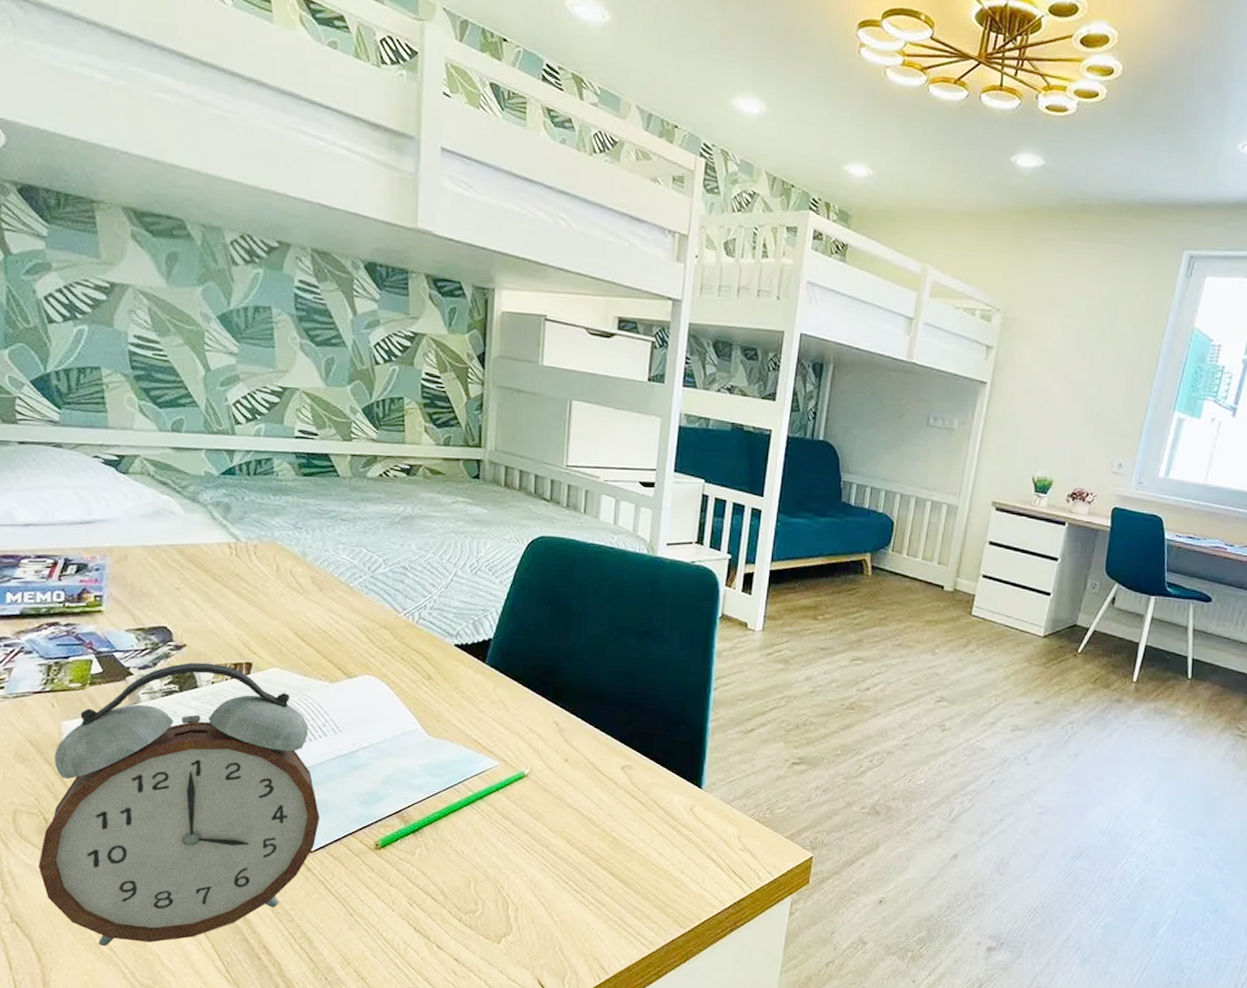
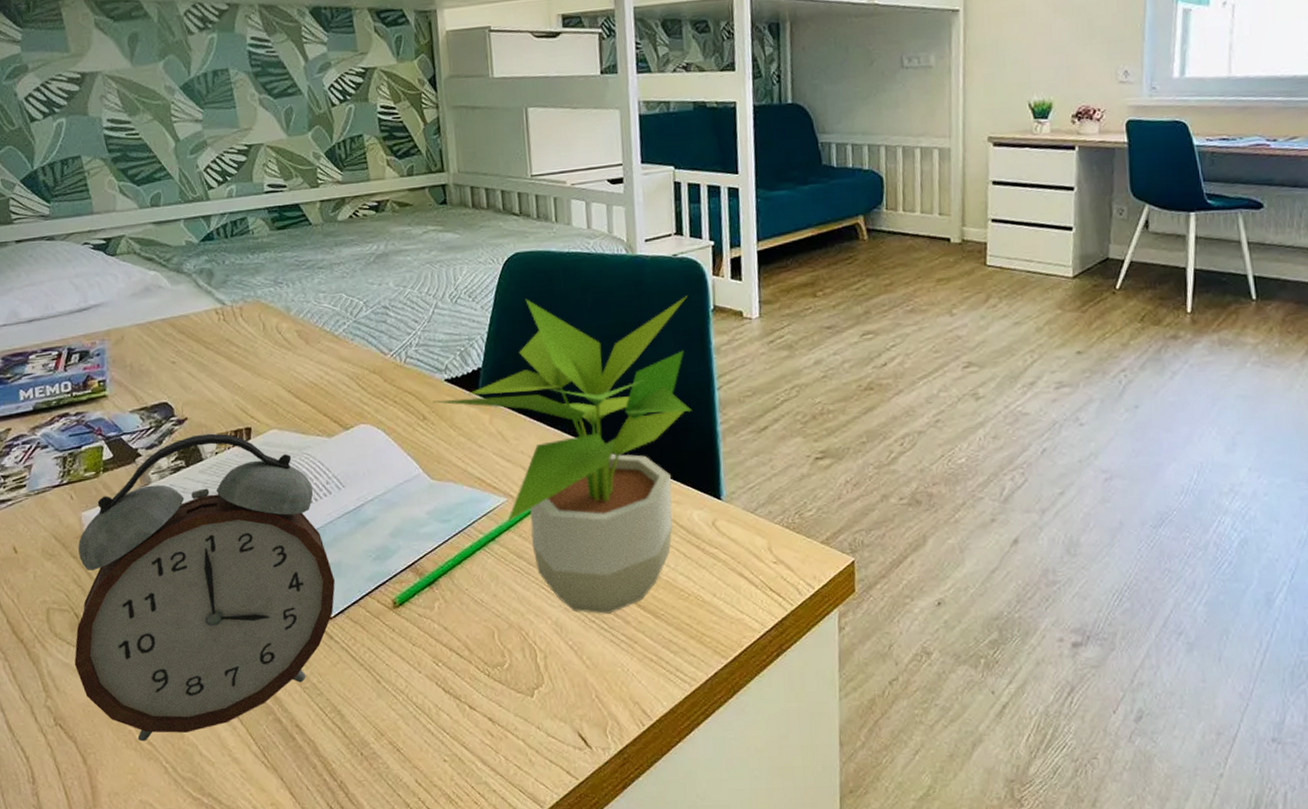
potted plant: none [440,580,700,878] -> present [433,295,693,614]

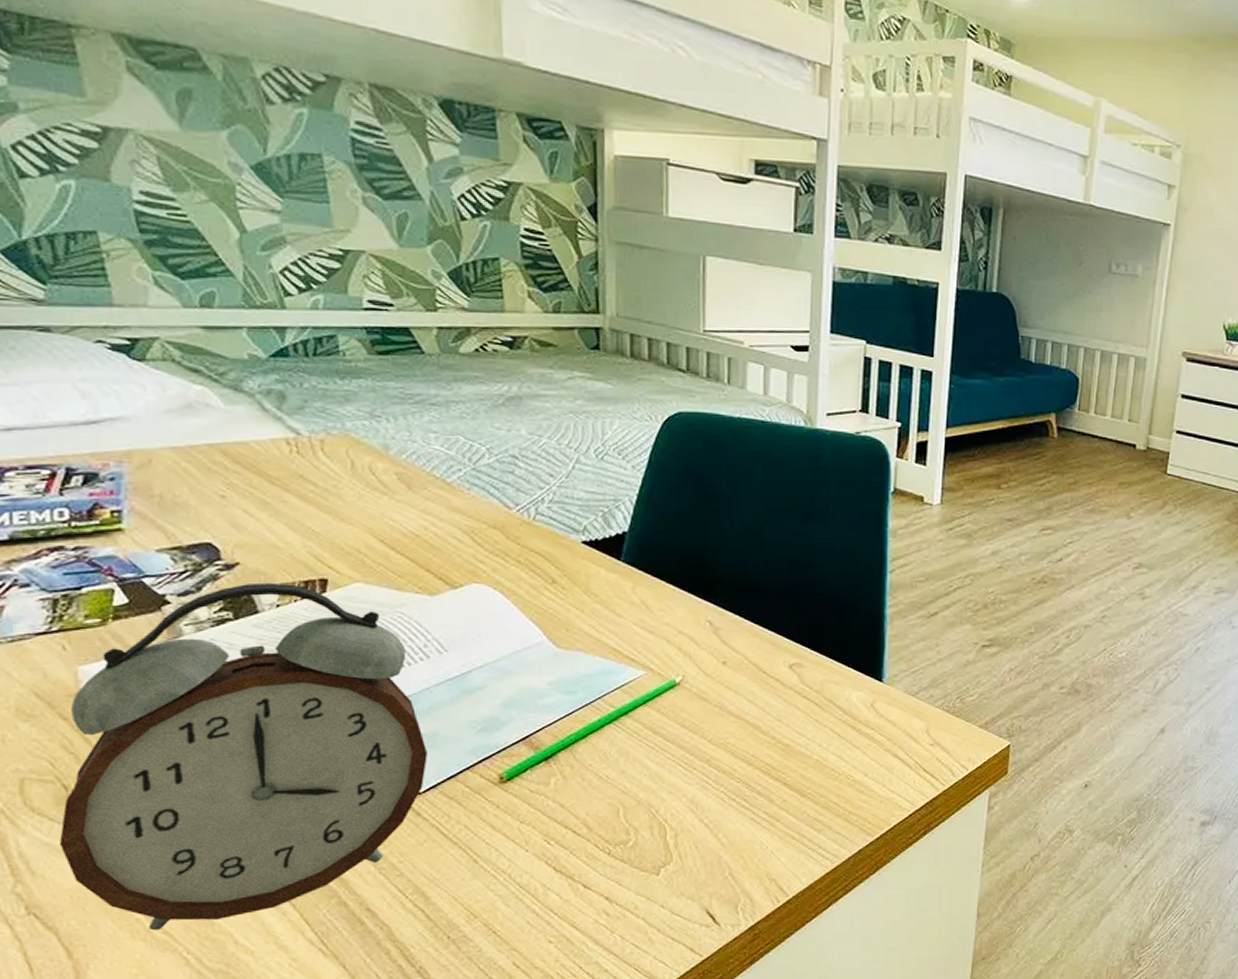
potted plant: present [433,295,693,614] -> none [565,462,868,792]

